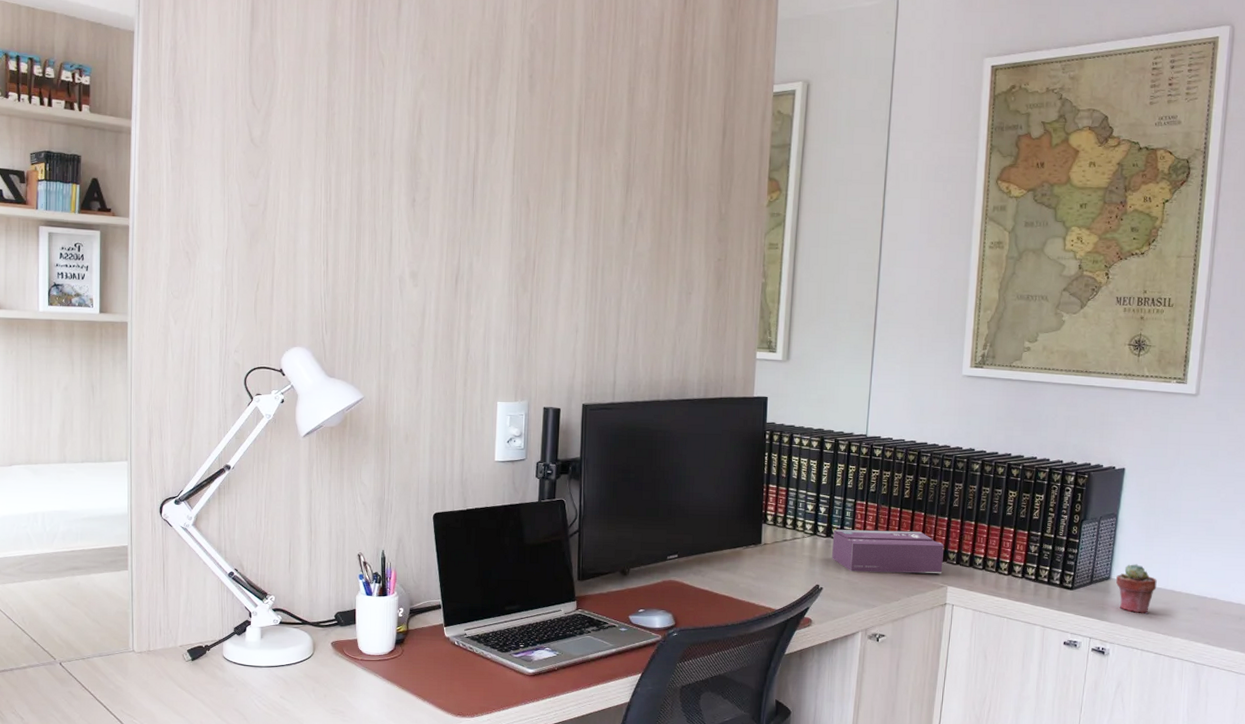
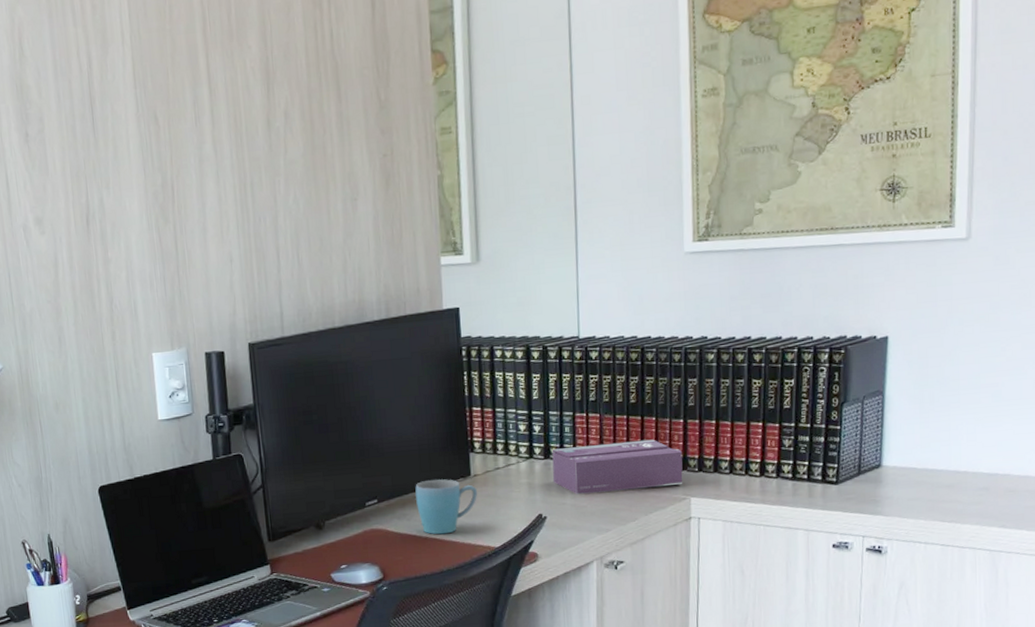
mug: none [711,543,766,593] -> present [415,479,478,535]
potted succulent: present [1116,564,1157,614] -> none [889,446,937,503]

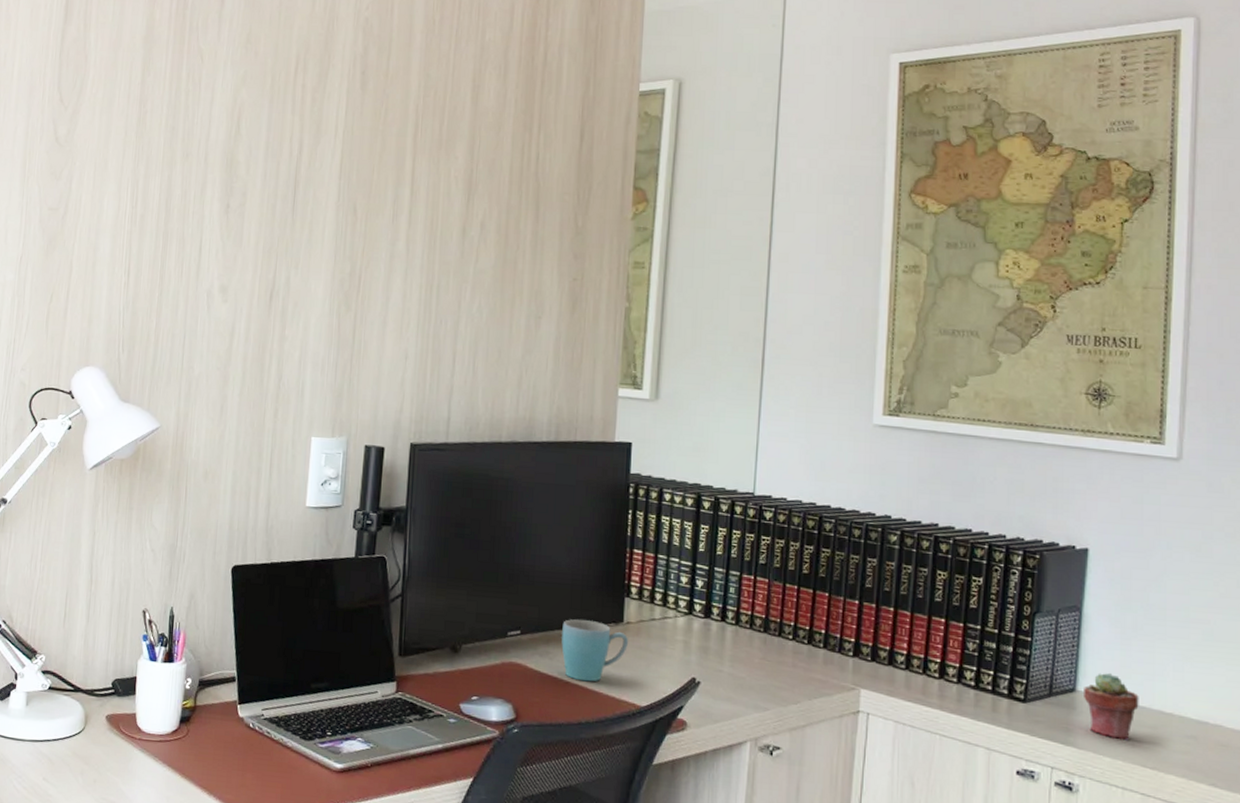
tissue box: present [552,439,683,494] -> none [711,609,854,672]
potted succulent: none [889,446,937,503] -> present [1084,673,1139,741]

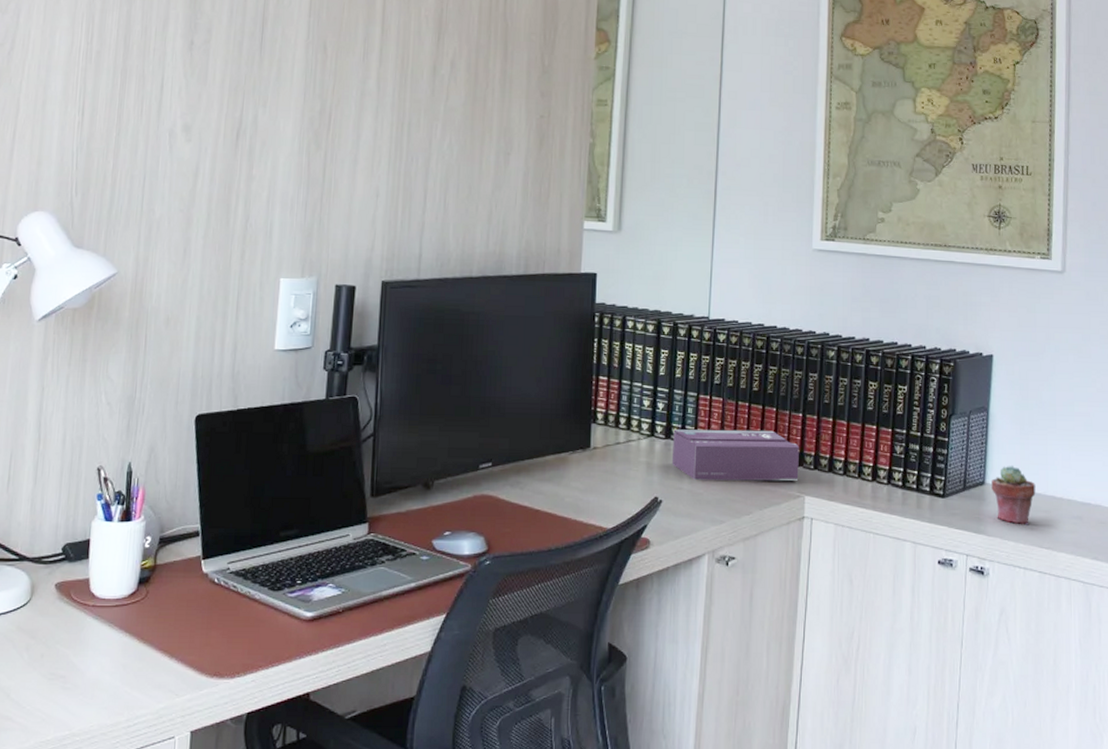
mug: present [561,619,629,682] -> none [532,448,596,509]
tissue box: none [711,609,854,672] -> present [671,429,799,481]

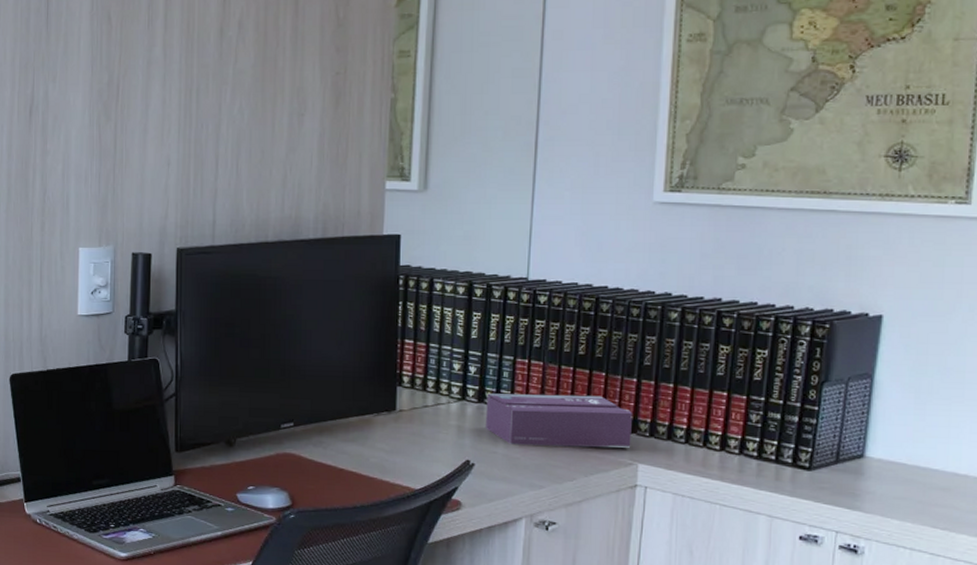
potted succulent: present [992,466,1036,525] -> none [873,438,932,503]

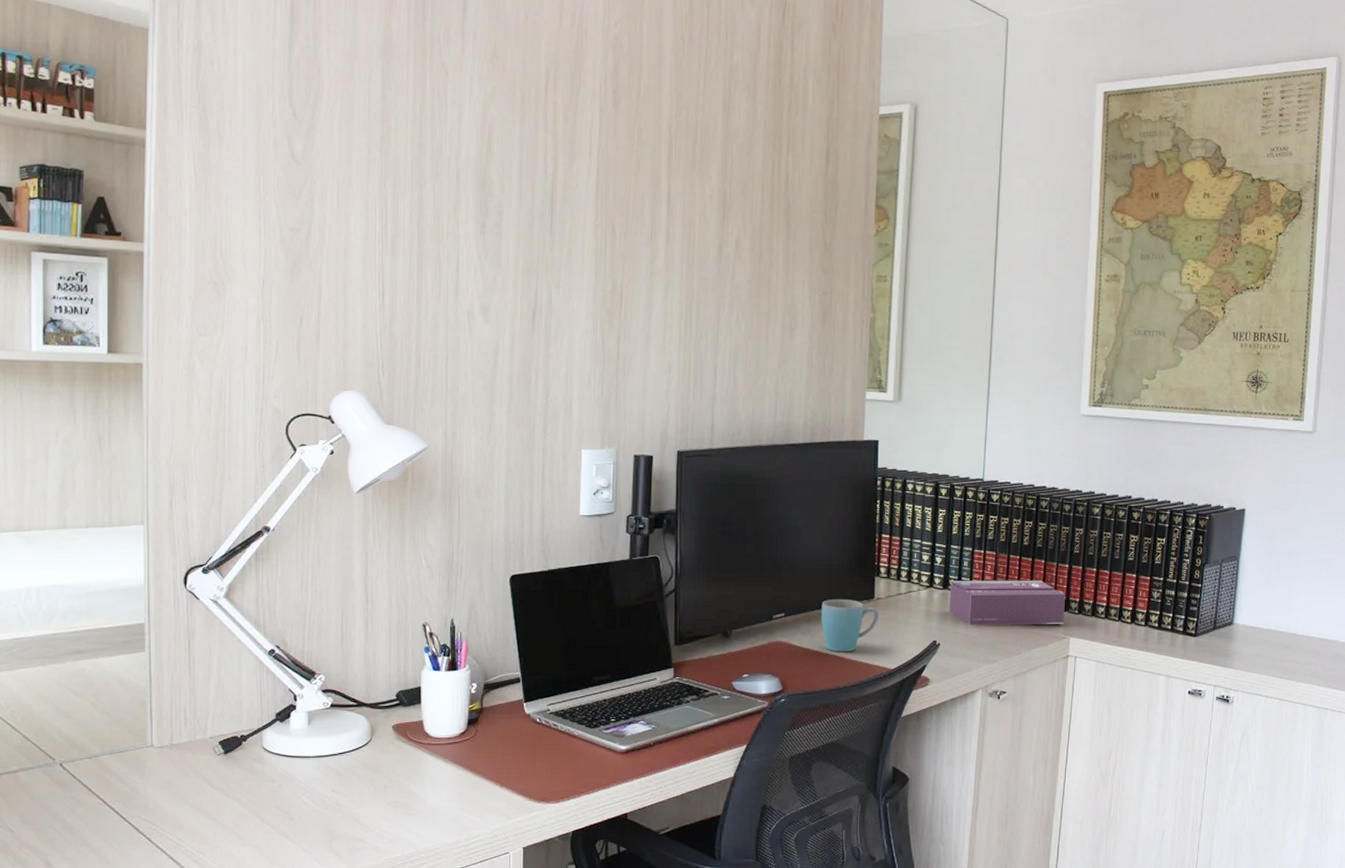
mug: none [335,410,402,468] -> present [821,599,880,652]

